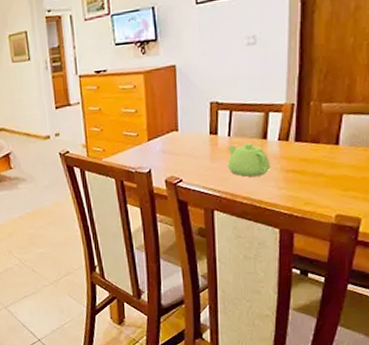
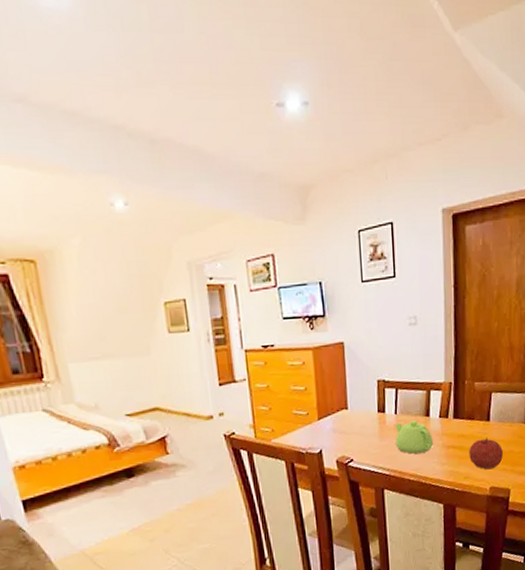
fruit: none [312,162,355,196] -> present [469,437,504,470]

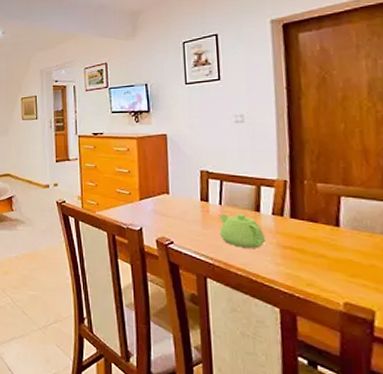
fruit: present [469,437,504,470] -> none [312,244,363,282]

